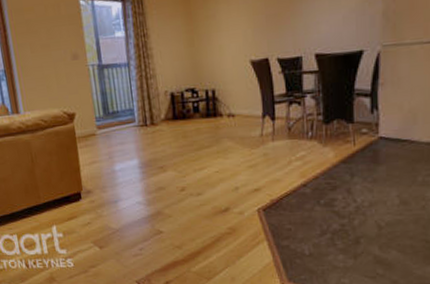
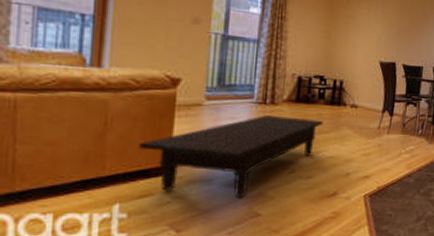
coffee table: none [58,135,203,217] -> present [139,115,323,198]

